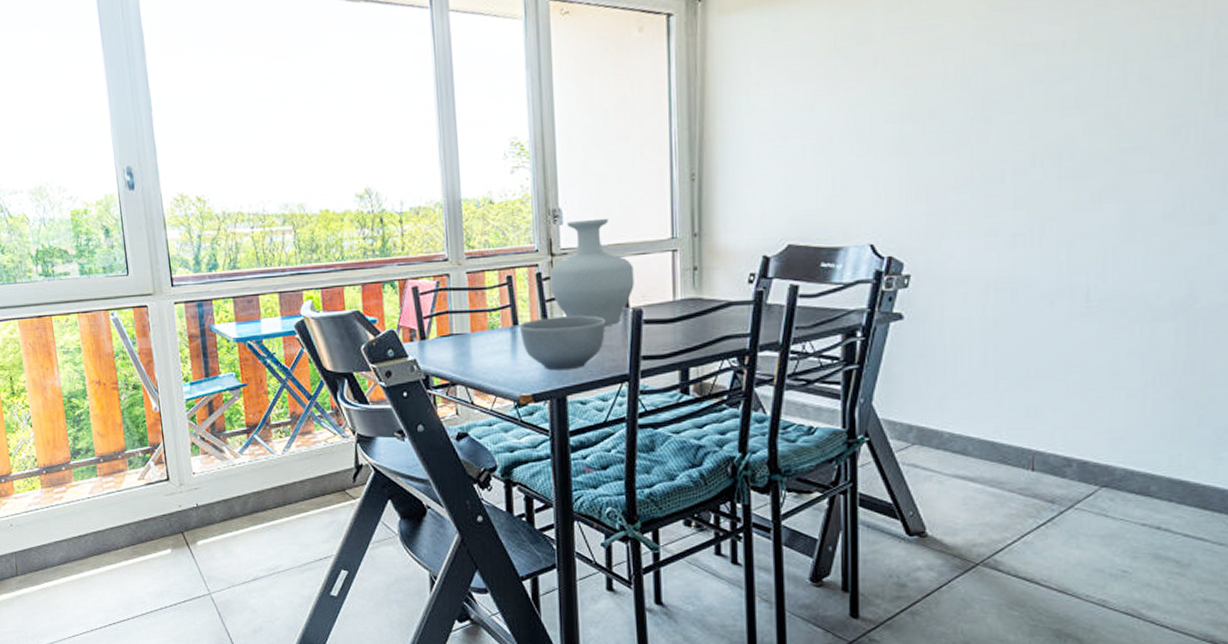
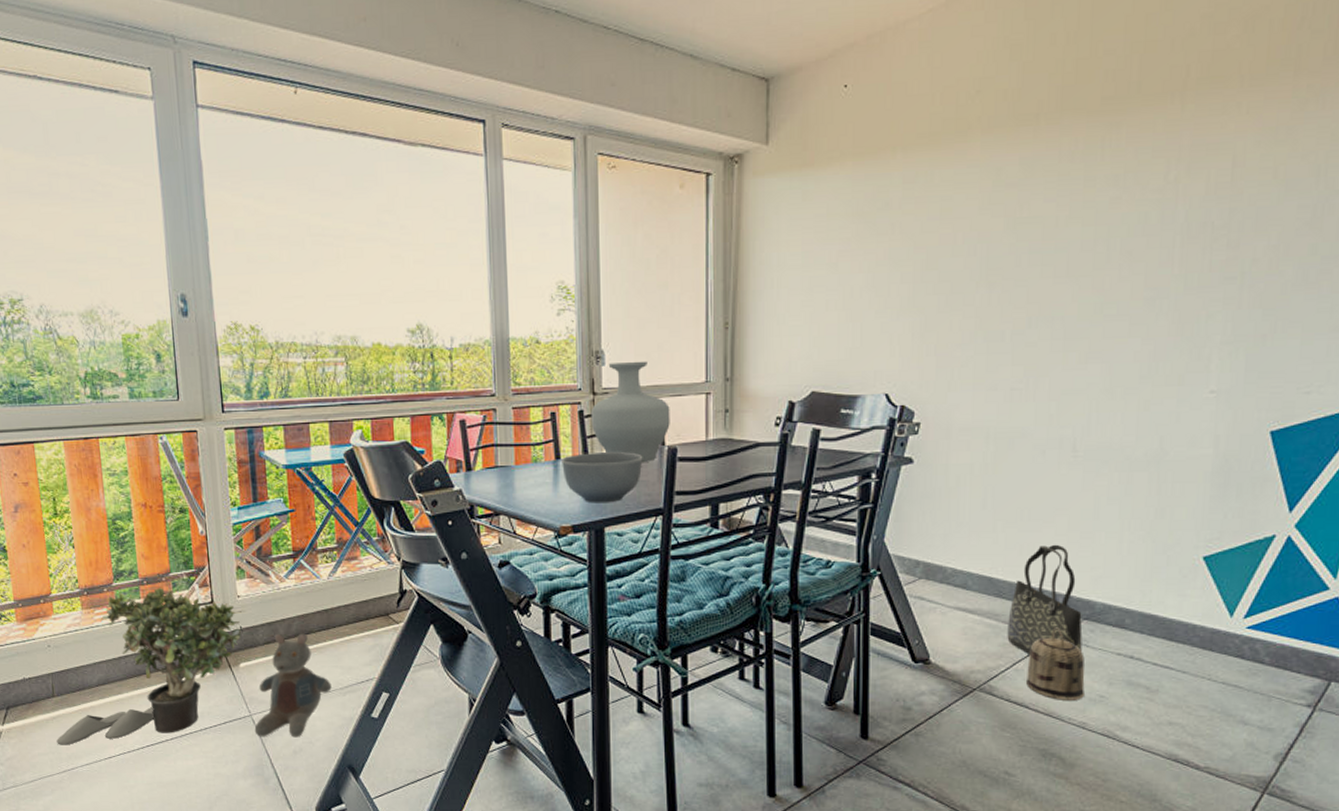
slippers: none [22,586,115,624] -> present [56,707,154,745]
potted plant: none [59,464,199,612] -> present [100,587,242,733]
stuffed animal: none [214,510,290,616] -> present [254,633,332,738]
tote bag: none [1014,404,1101,527] -> present [1007,544,1083,655]
basket: none [1037,496,1104,576] -> present [1026,627,1085,700]

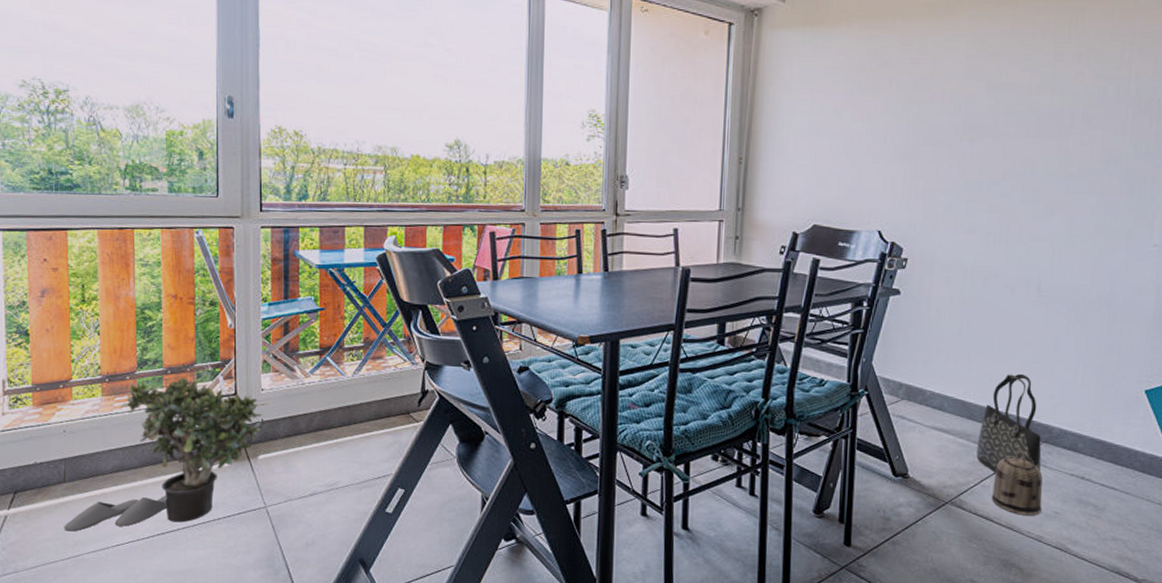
stuffed animal: present [254,633,332,738] -> none [268,427,348,530]
bowl: present [562,452,643,503] -> none [583,269,659,317]
vase: present [590,361,670,463] -> none [612,187,686,282]

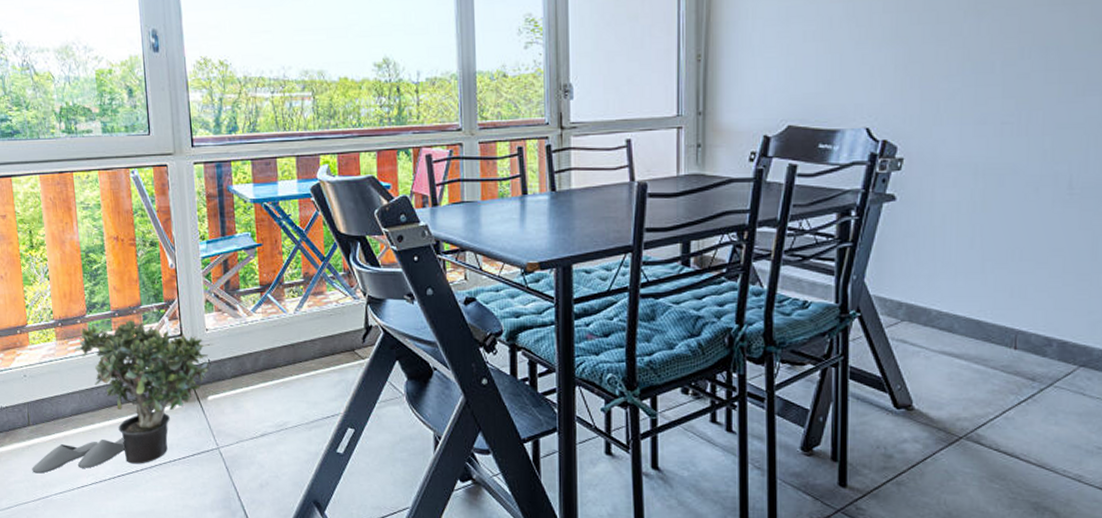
tote bag: present [976,373,1042,473] -> none [996,286,1079,403]
basket: present [992,448,1043,516] -> none [1017,374,1081,452]

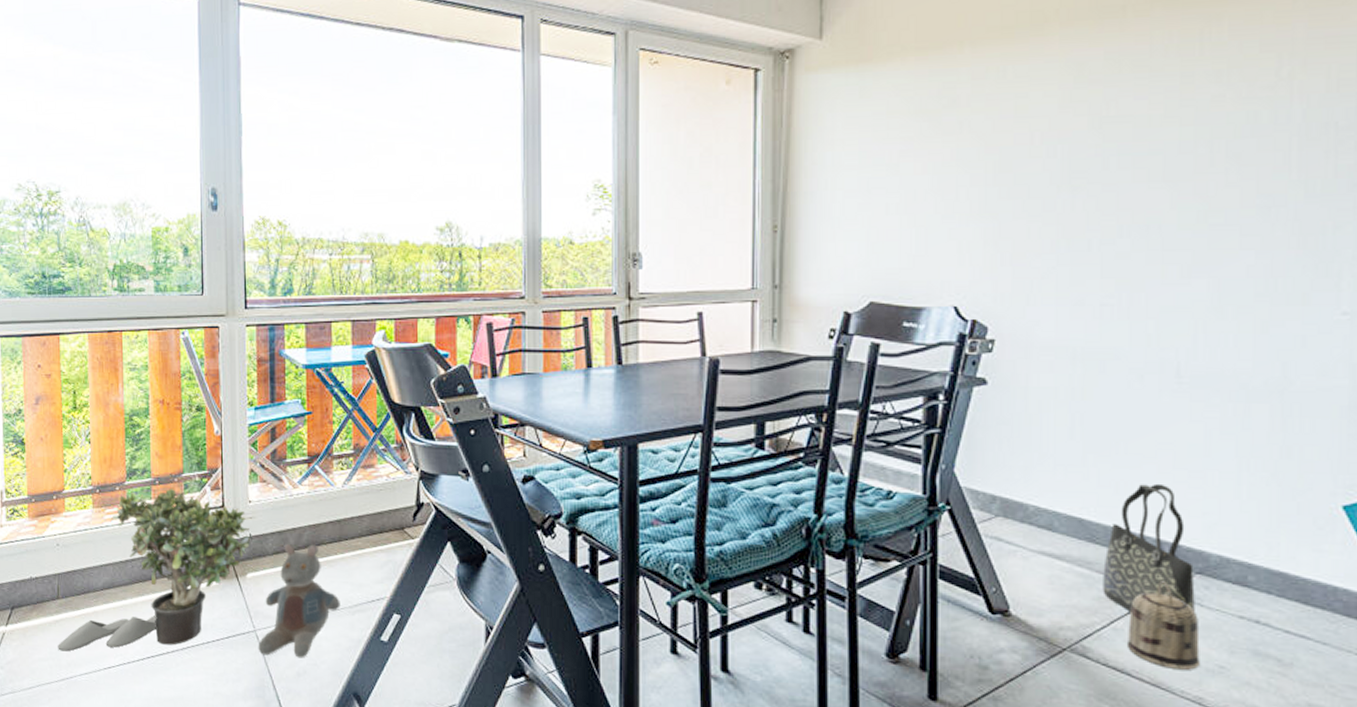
stuffed animal: none [222,367,298,471] -> present [258,543,340,658]
tote bag: none [996,286,1079,403] -> present [1103,483,1195,613]
basket: none [1017,374,1081,452] -> present [1128,581,1200,670]

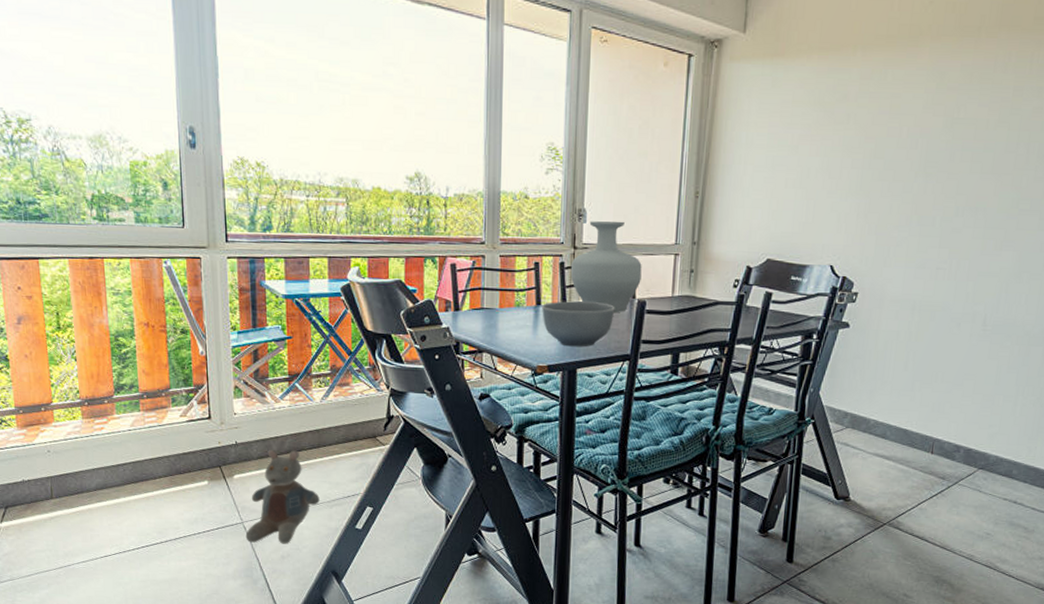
slippers: present [58,616,156,652] -> none [54,512,150,544]
potted plant: present [110,488,251,645] -> none [100,401,237,536]
bowl: none [593,362,682,417] -> present [542,301,615,347]
vase: none [626,265,712,375] -> present [570,221,642,313]
tote bag: present [1103,483,1195,613] -> none [915,404,978,497]
basket: present [1128,581,1200,670] -> none [928,474,977,537]

